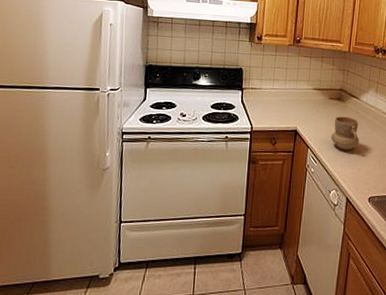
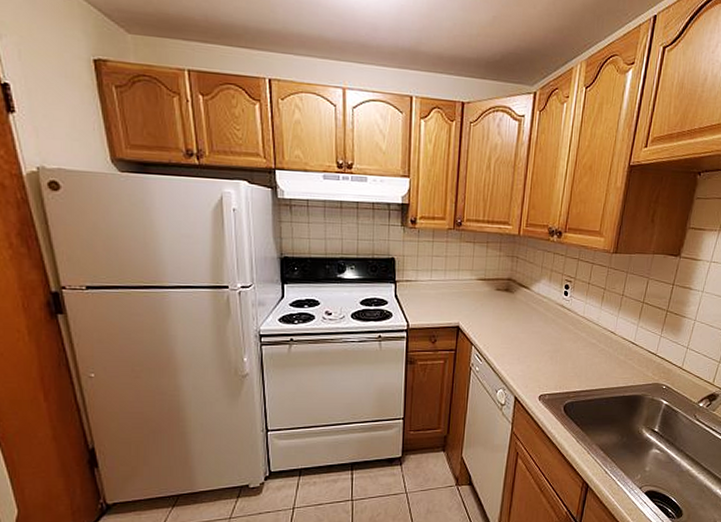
mug: present [331,116,360,151] -> none [497,309,530,347]

